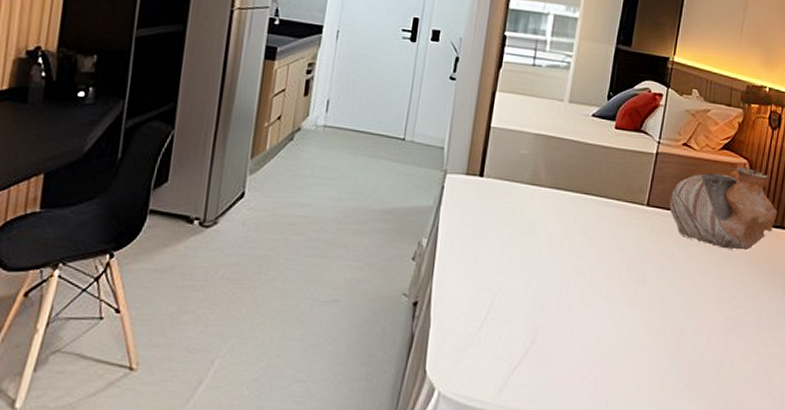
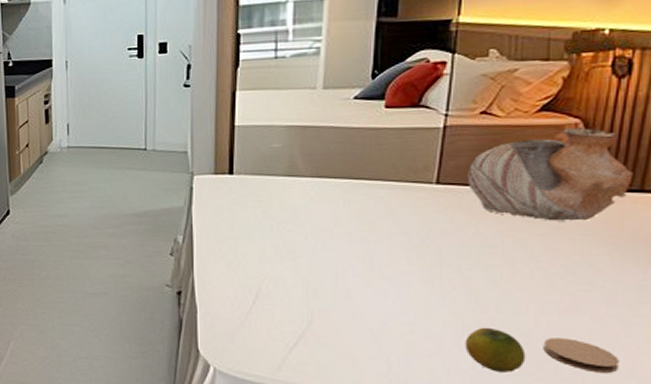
fruit: none [655,347,699,393] -> present [465,327,526,372]
coaster: none [711,359,761,392] -> present [543,338,619,373]

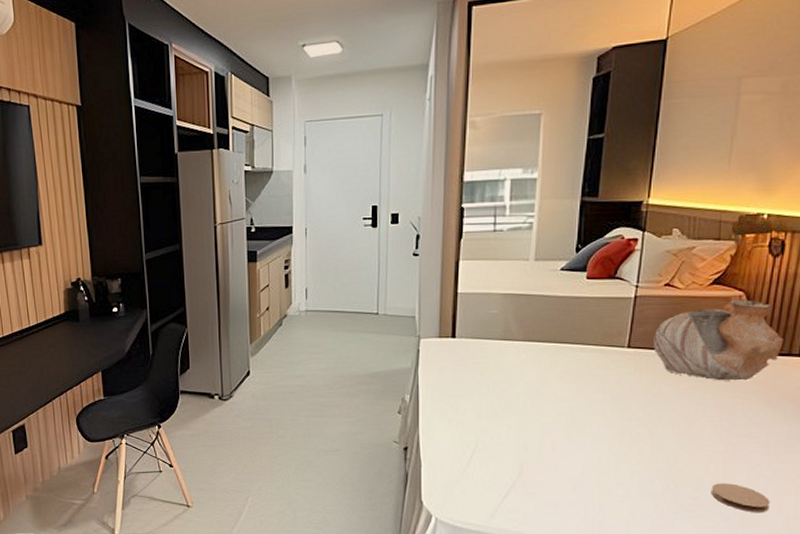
fruit: present [465,327,526,372] -> none [648,475,697,514]

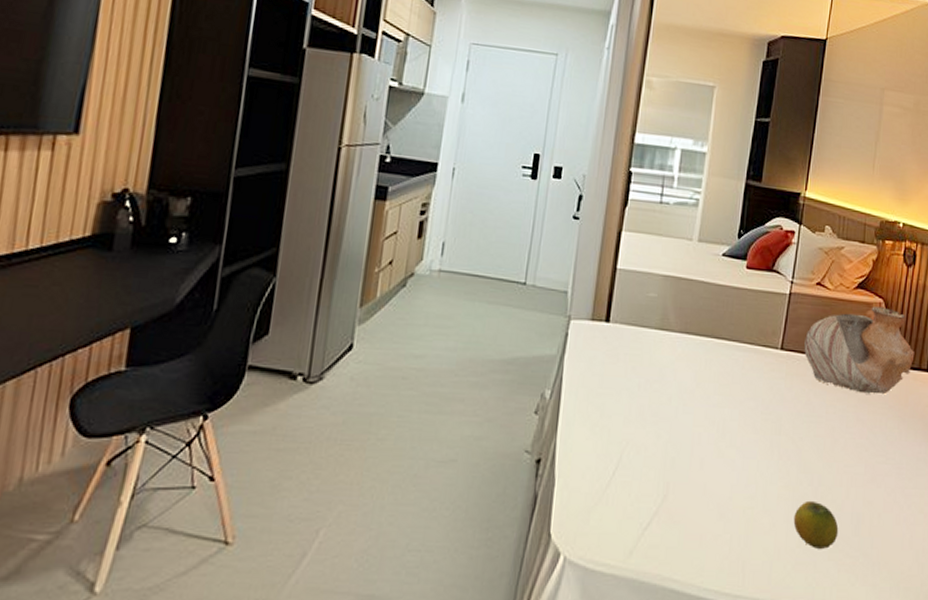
fruit: none [648,475,697,514] -> present [793,500,839,549]
coaster: present [711,483,770,512] -> none [851,511,903,545]

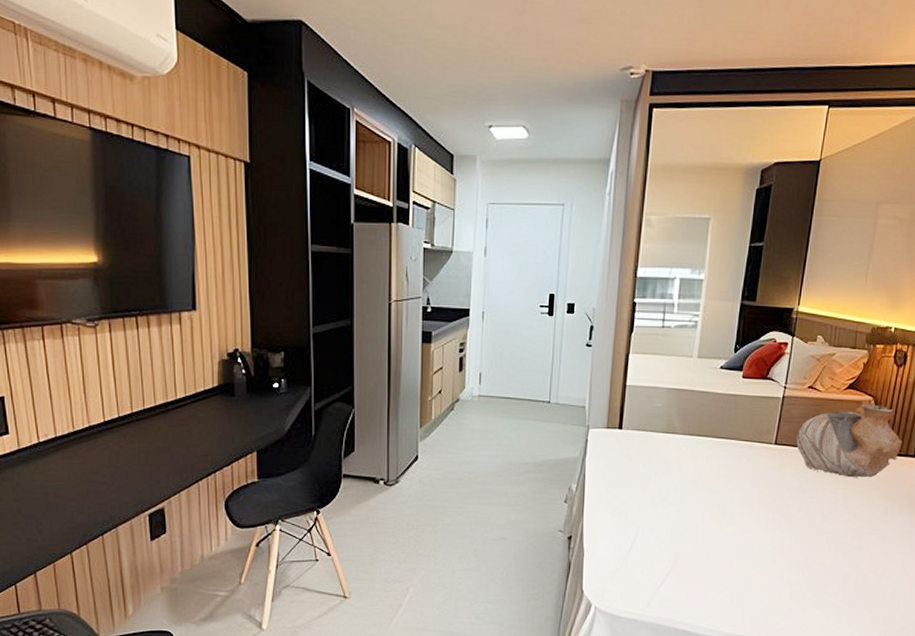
fruit: present [793,500,839,549] -> none [786,564,827,601]

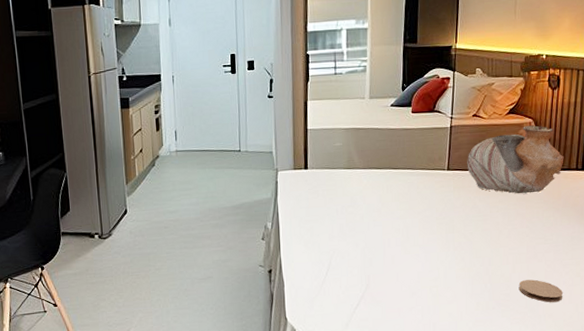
coaster: none [838,572,886,598] -> present [518,279,563,302]

